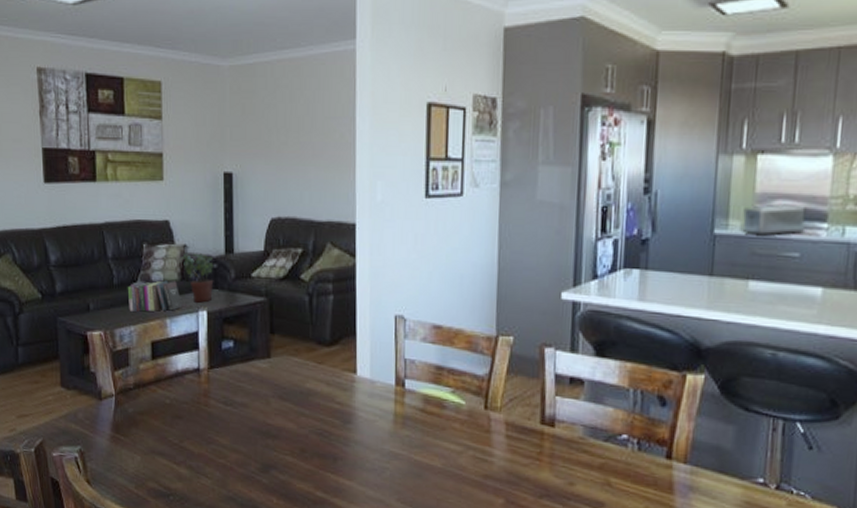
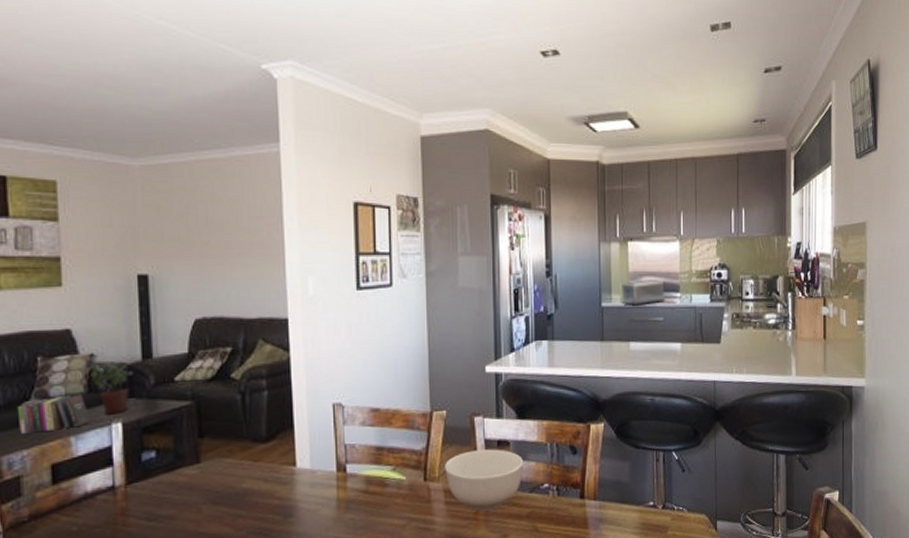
bowl: none [508,384,599,453] -> present [445,449,523,511]

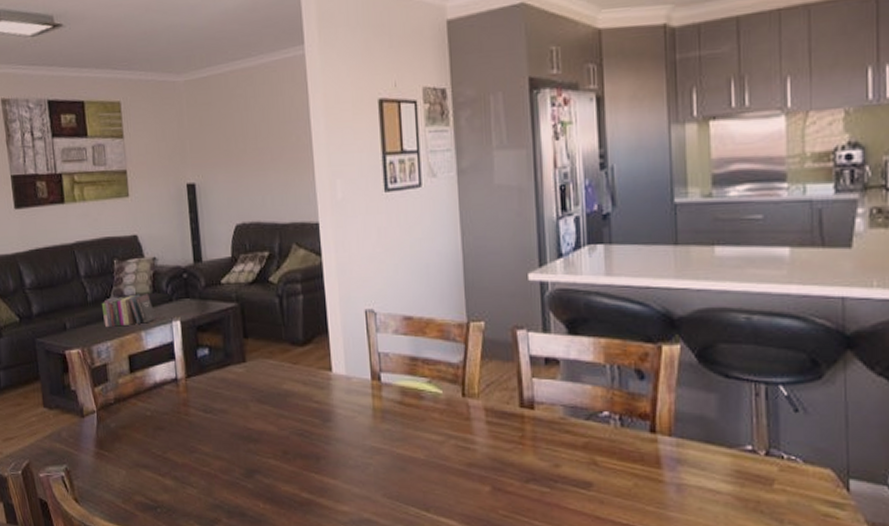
potted plant: present [85,361,129,415] -> none [150,264,185,313]
bowl: present [445,449,523,511] -> none [485,367,577,436]
toaster: present [622,281,665,306] -> none [701,168,764,201]

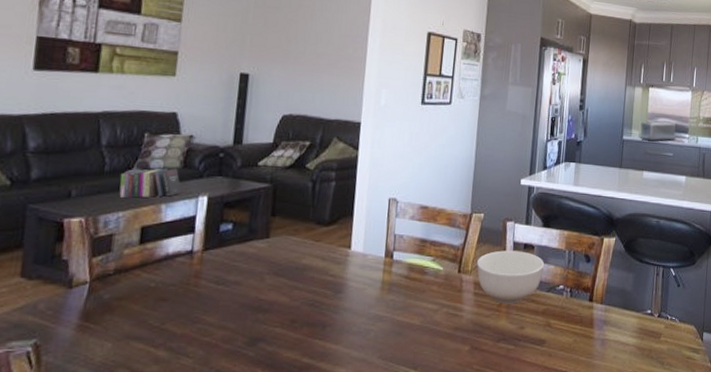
bowl: none [485,367,577,436] -> present [477,250,544,304]
toaster: none [701,168,764,201] -> present [640,121,677,142]

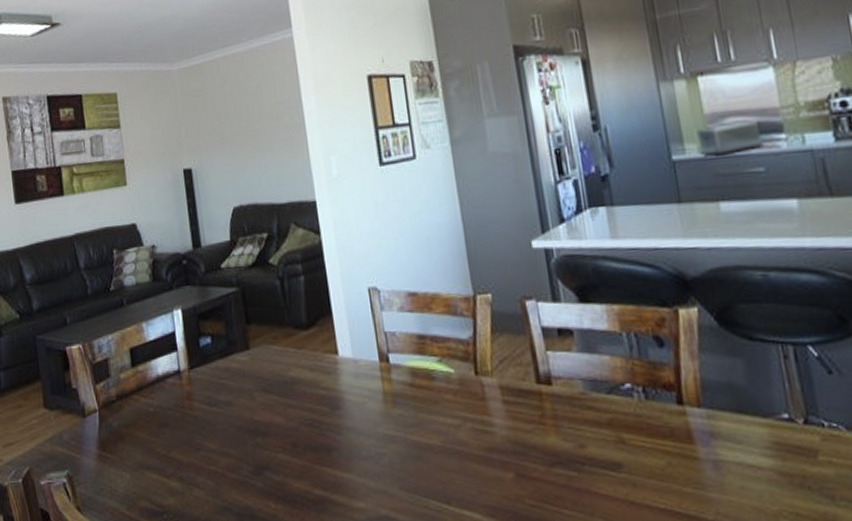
books: present [119,168,182,198] -> none [101,283,157,320]
bowl: present [477,250,544,304] -> none [497,339,595,414]

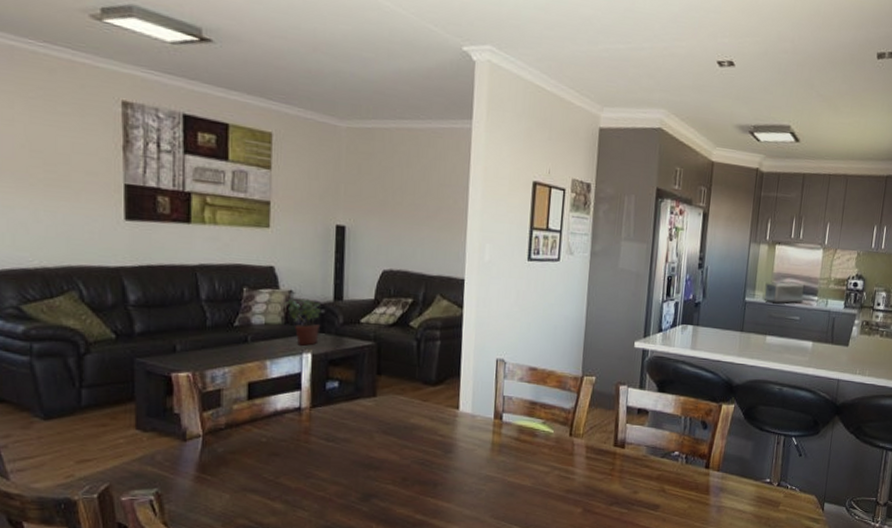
potted plant: none [149,251,185,302] -> present [284,298,322,346]

